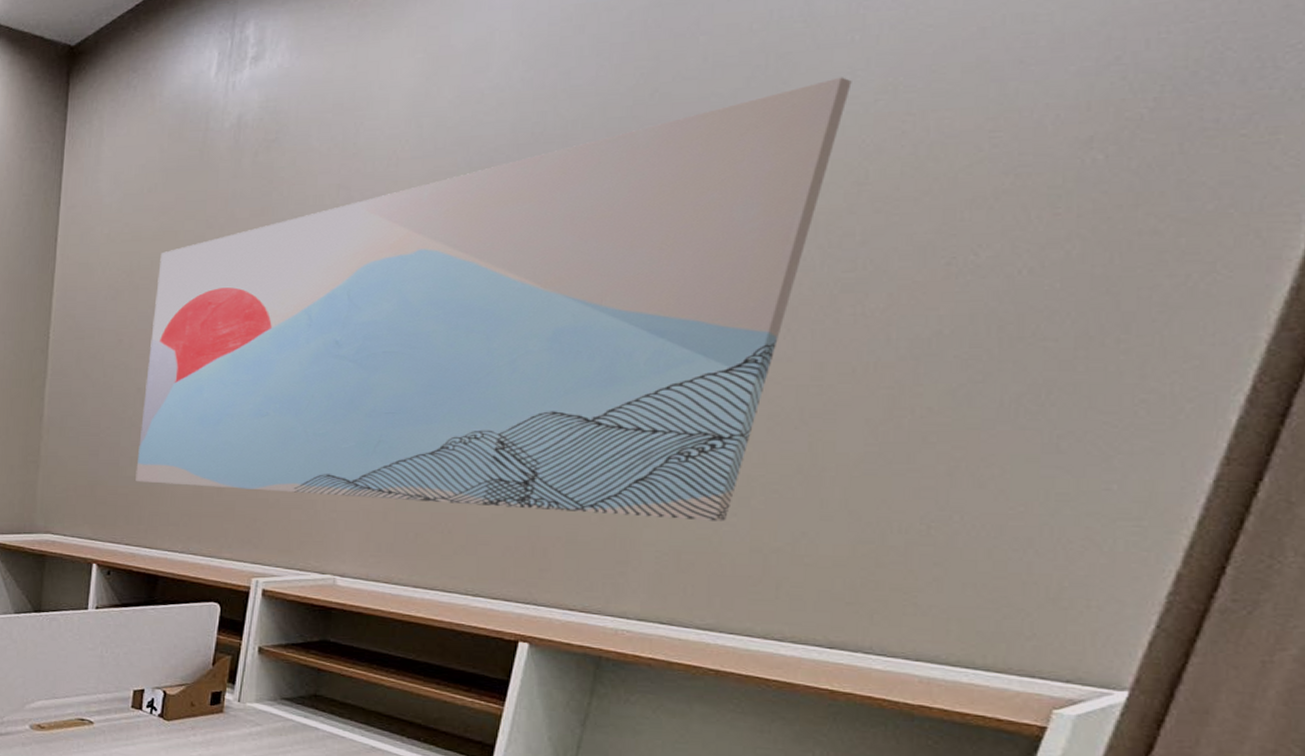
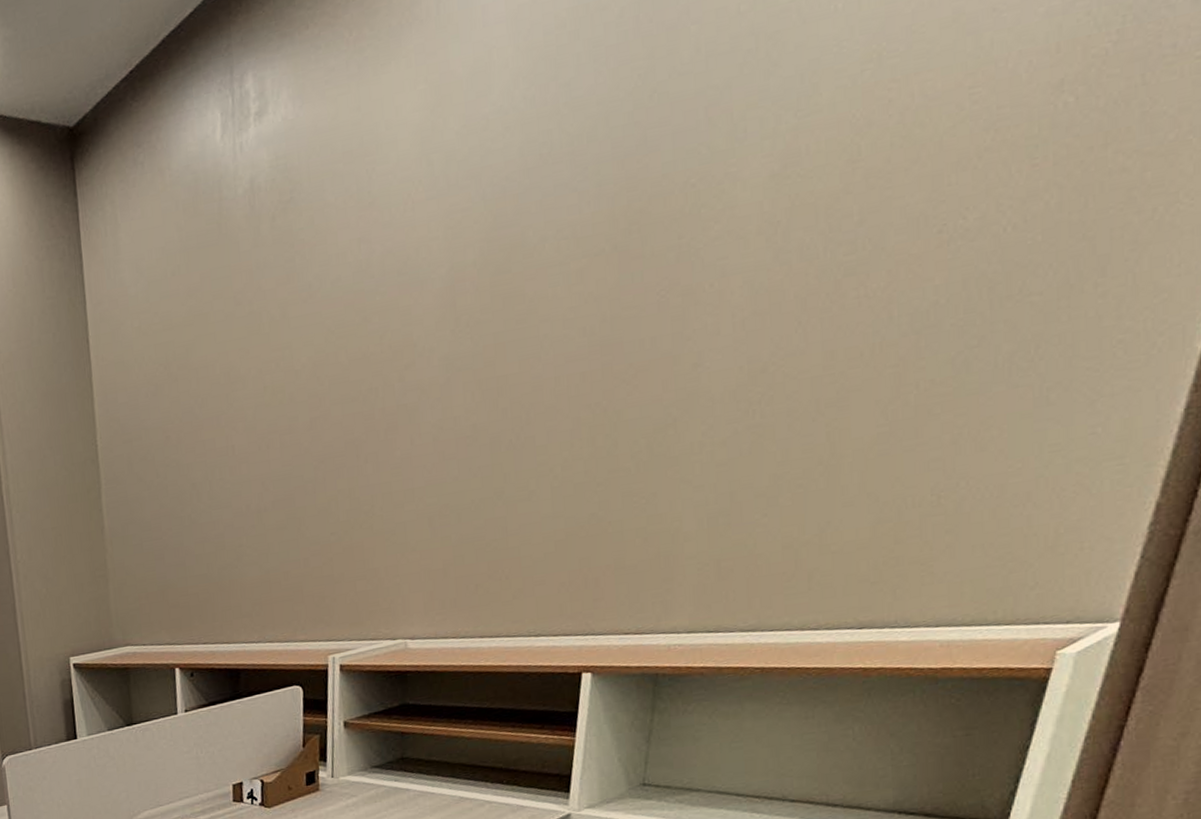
wall art: present [135,77,852,521] -> none [194,50,839,580]

